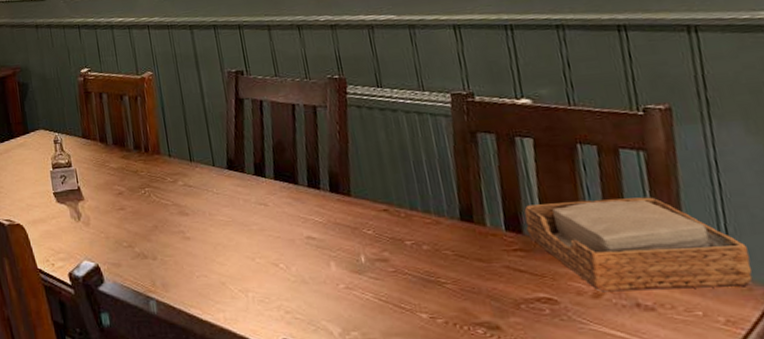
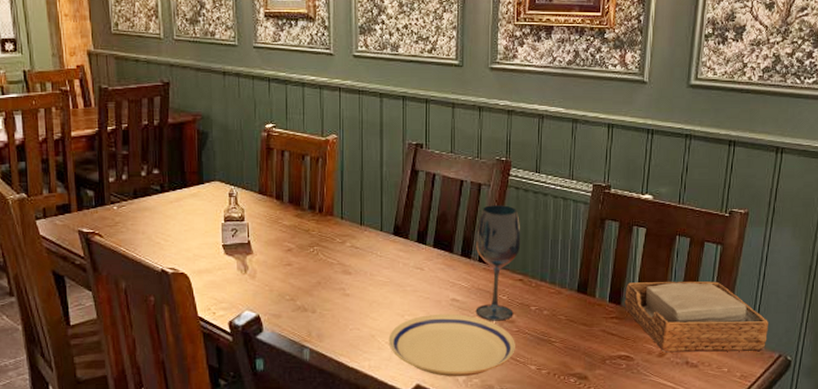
plate: none [241,254,397,330] -> present [388,313,515,377]
wineglass: none [320,126,385,260] -> present [475,205,521,321]

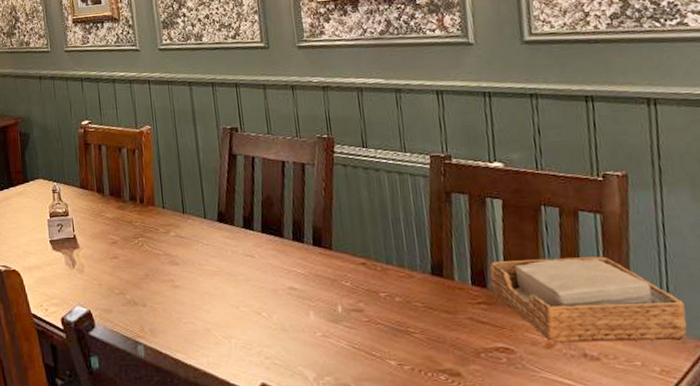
plate: present [388,313,515,377] -> none [225,303,369,375]
wineglass: present [475,205,521,321] -> none [306,184,361,310]

